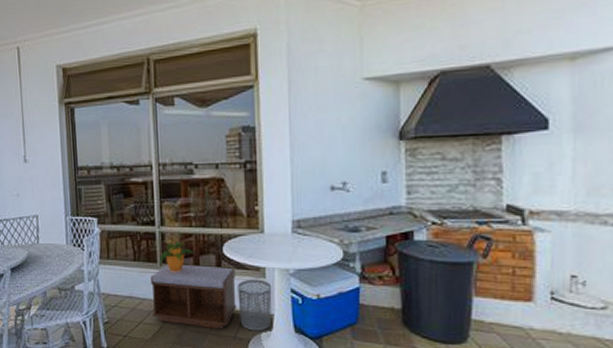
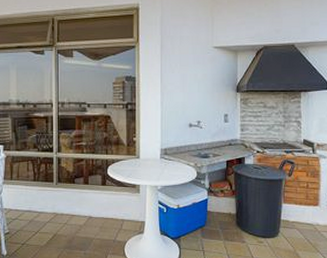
bench: present [151,265,237,330] -> none [48,184,117,235]
potted plant: present [158,241,195,272] -> none [55,164,85,190]
waste bin: present [237,279,272,331] -> none [118,194,144,235]

